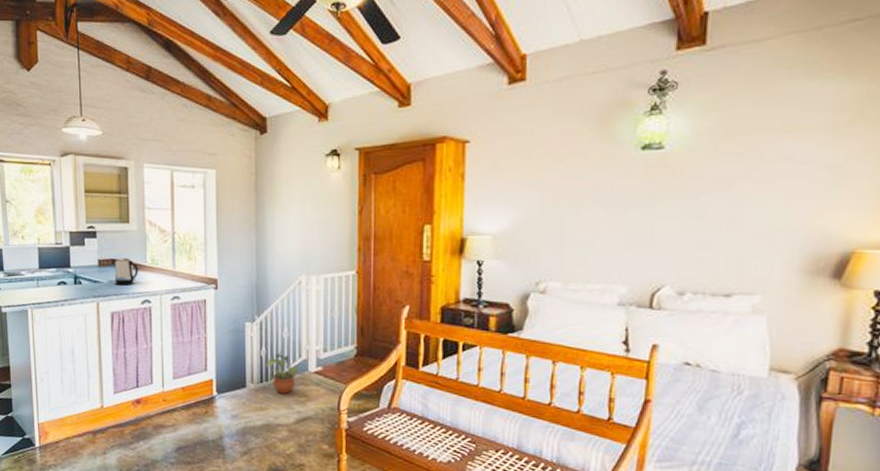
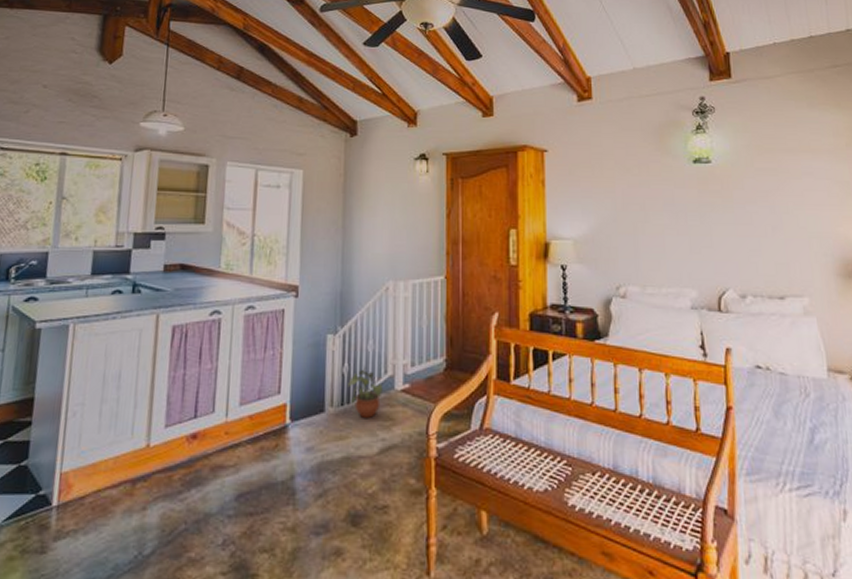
kettle: present [114,258,139,286] -> none [180,262,211,295]

